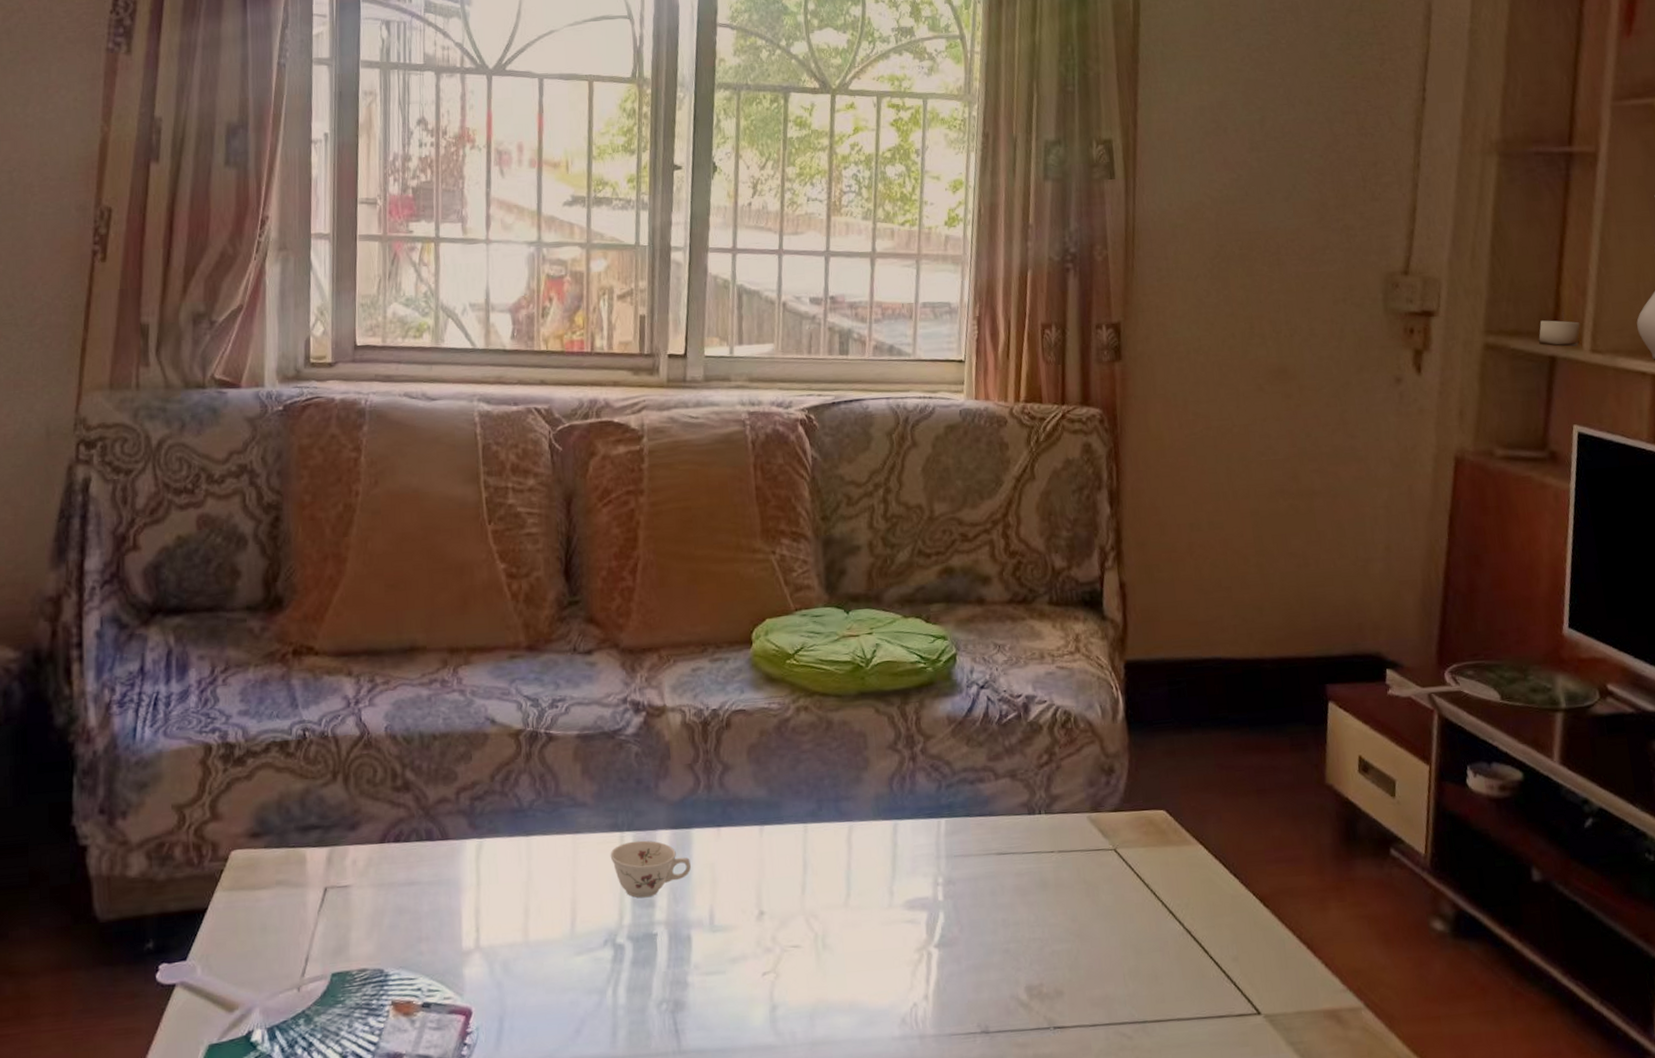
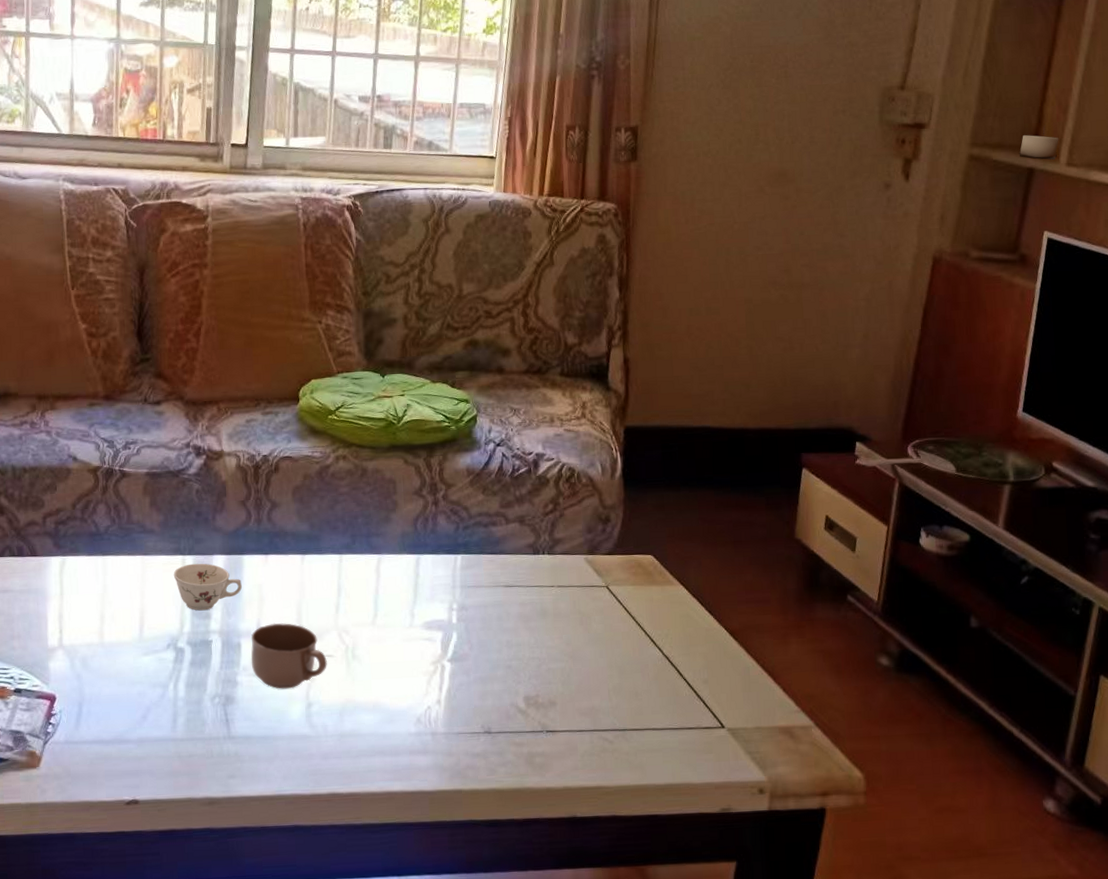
teacup: none [703,909,794,990] -> present [251,623,327,689]

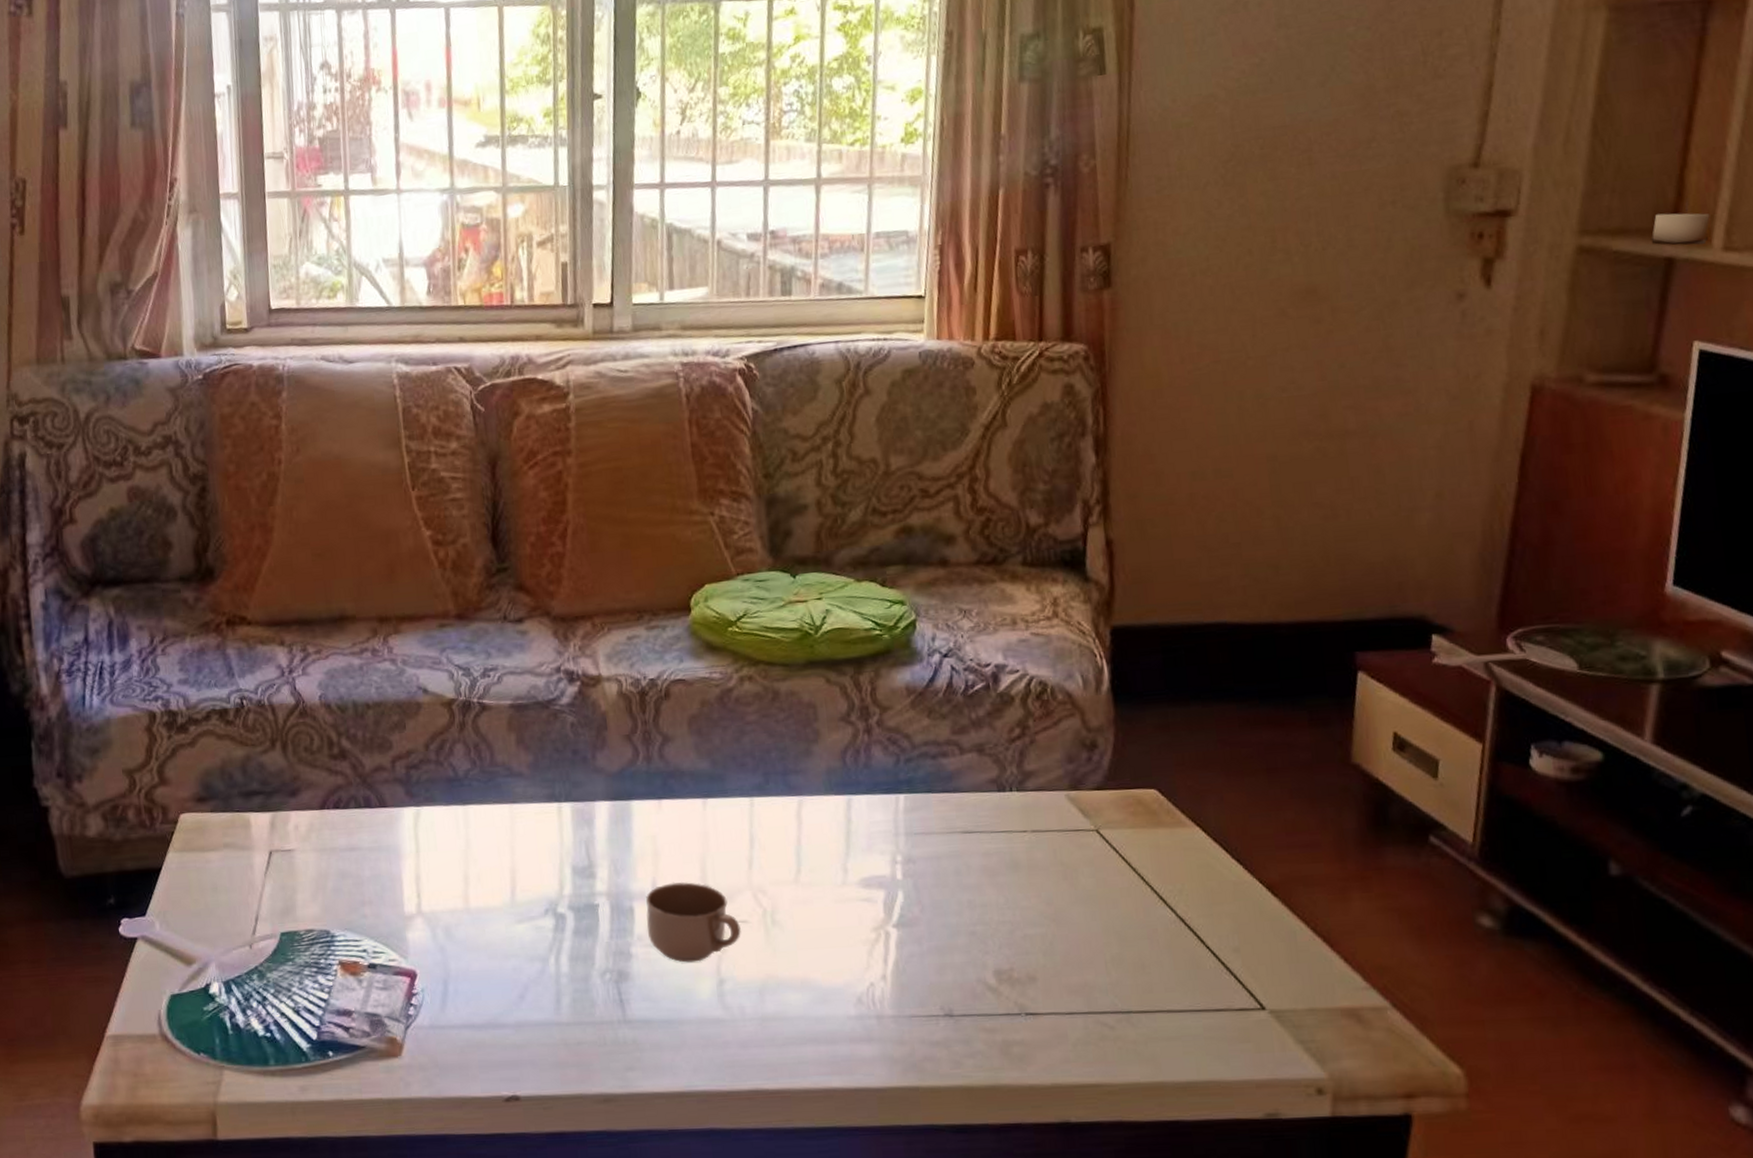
teacup: present [173,563,242,611] -> none [548,811,632,869]

